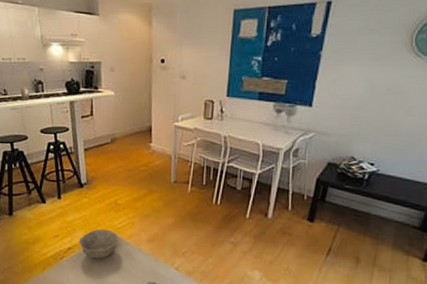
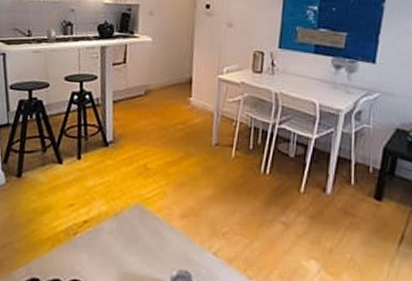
bowl: present [78,229,118,259] -> none [97,198,146,237]

